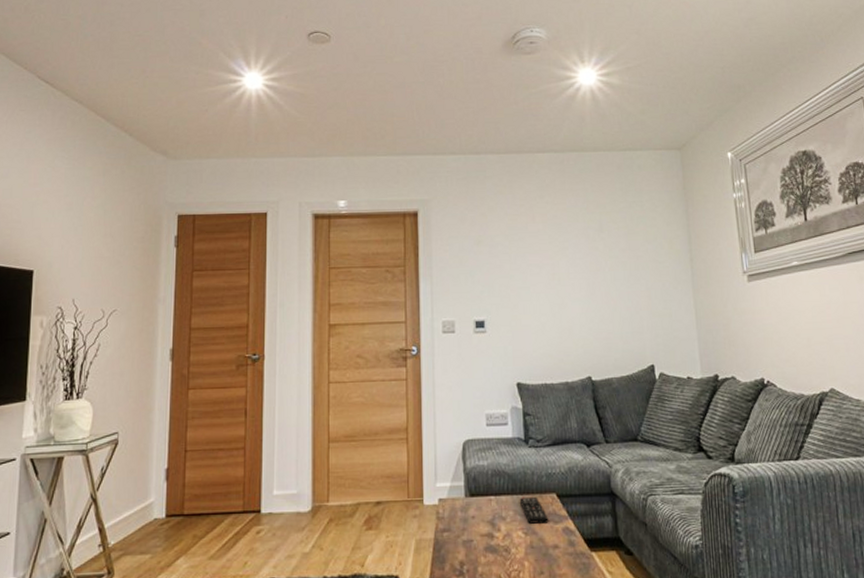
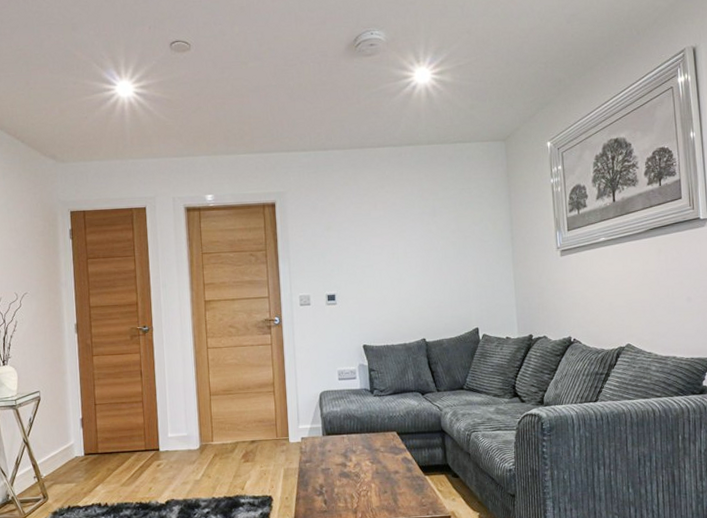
remote control: present [519,496,549,524] -> none [366,434,391,455]

